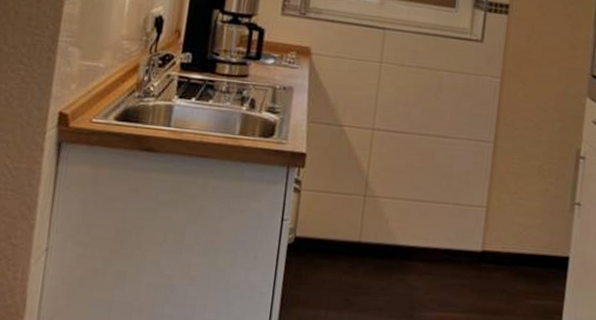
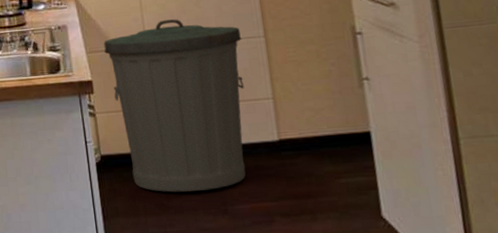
trash can: none [324,104,472,292] -> present [103,19,246,193]

